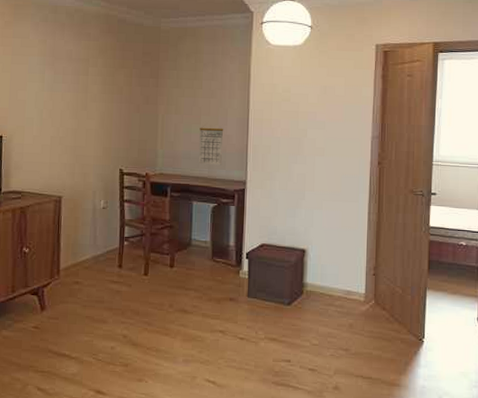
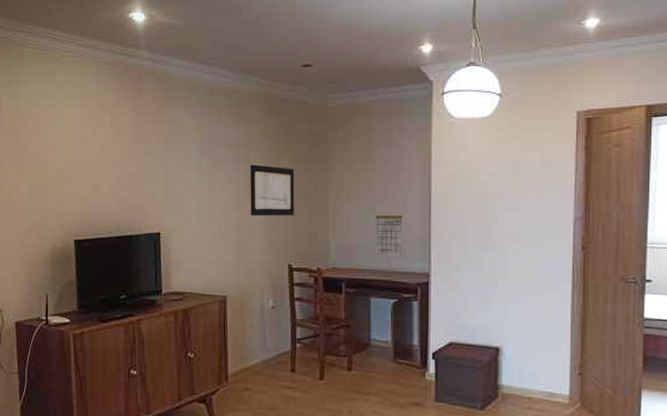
wall art: none [86,77,129,125] -> present [250,164,295,216]

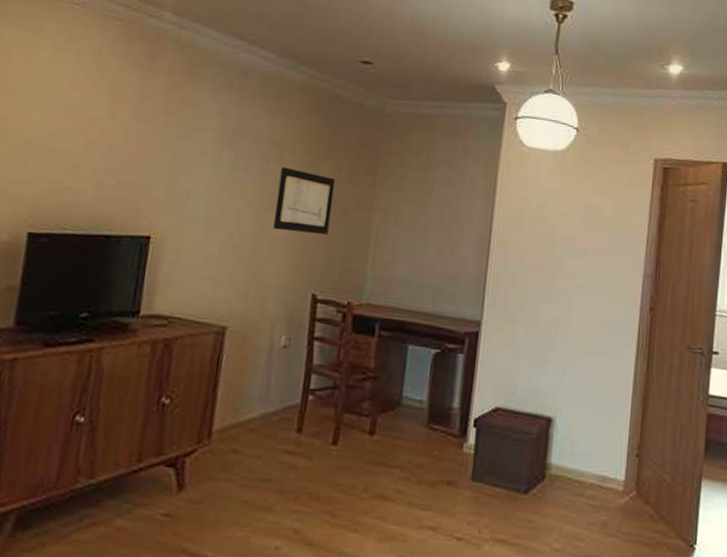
calendar: present [375,214,403,256] -> none [420,245,457,298]

